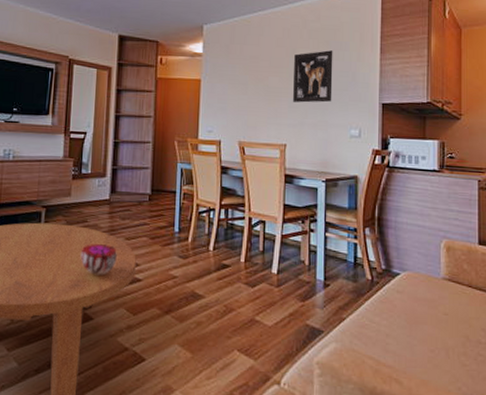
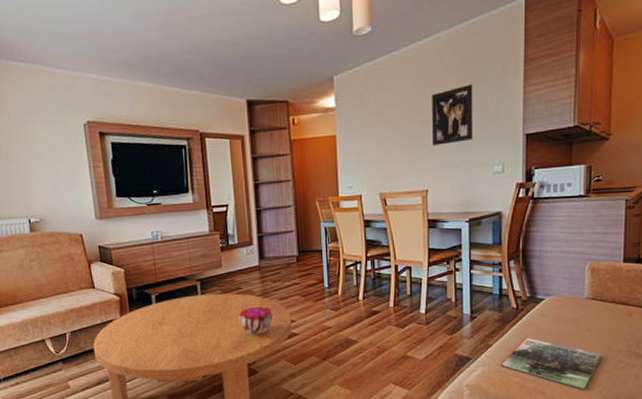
magazine: none [354,315,460,383] -> present [501,337,602,390]

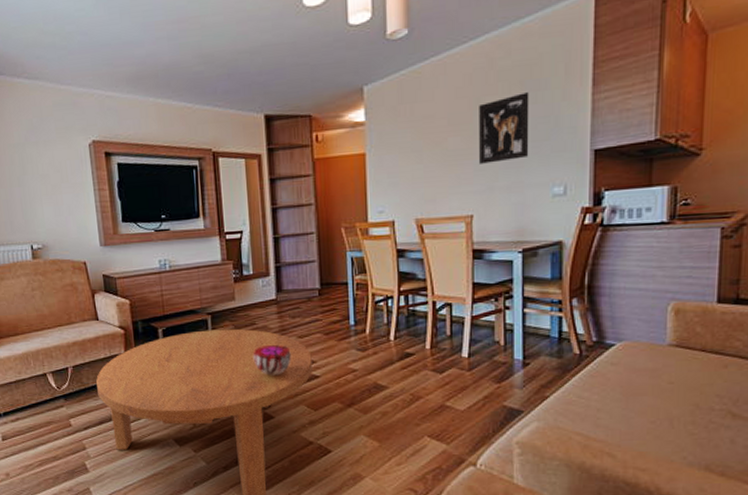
magazine: present [501,337,602,390] -> none [560,389,687,454]

